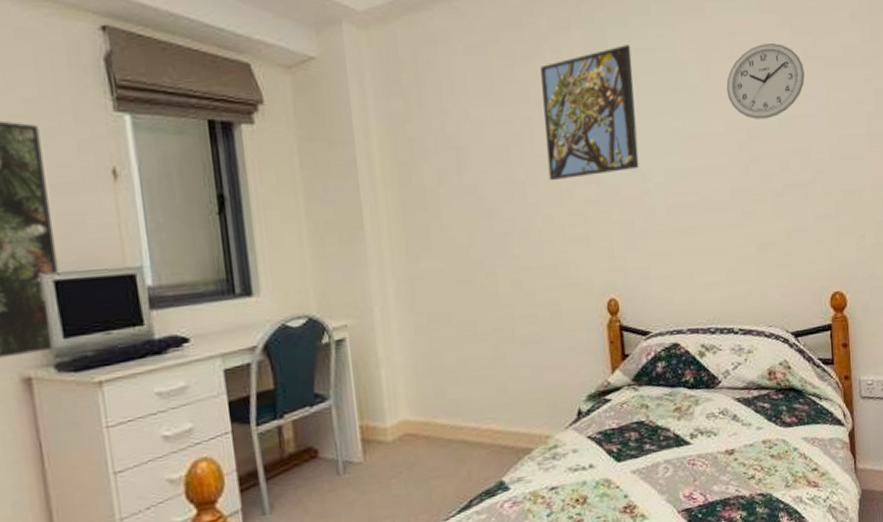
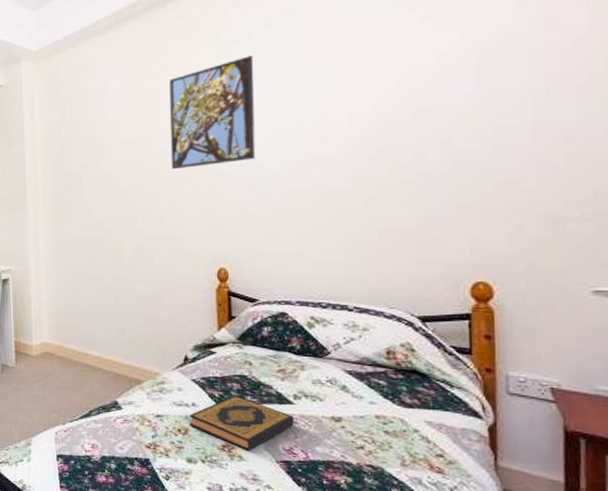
hardback book: none [587,445,692,507] -> present [189,395,294,451]
wall clock: present [726,43,805,119] -> none [353,40,451,113]

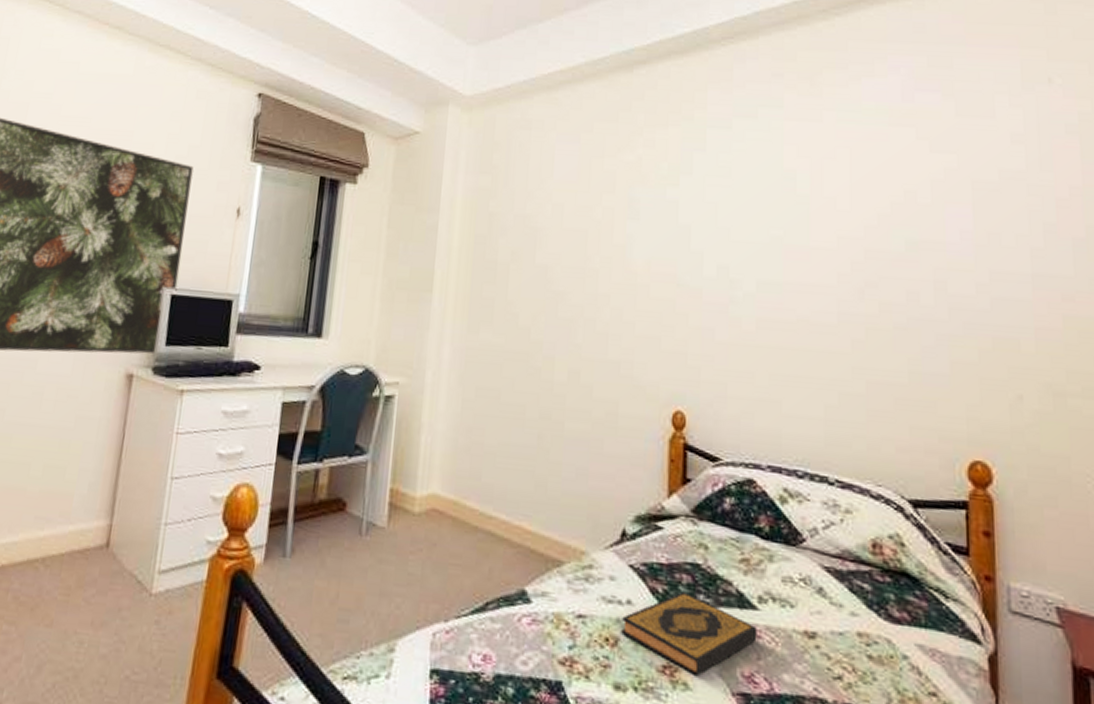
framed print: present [169,55,256,170] -> none [625,146,732,275]

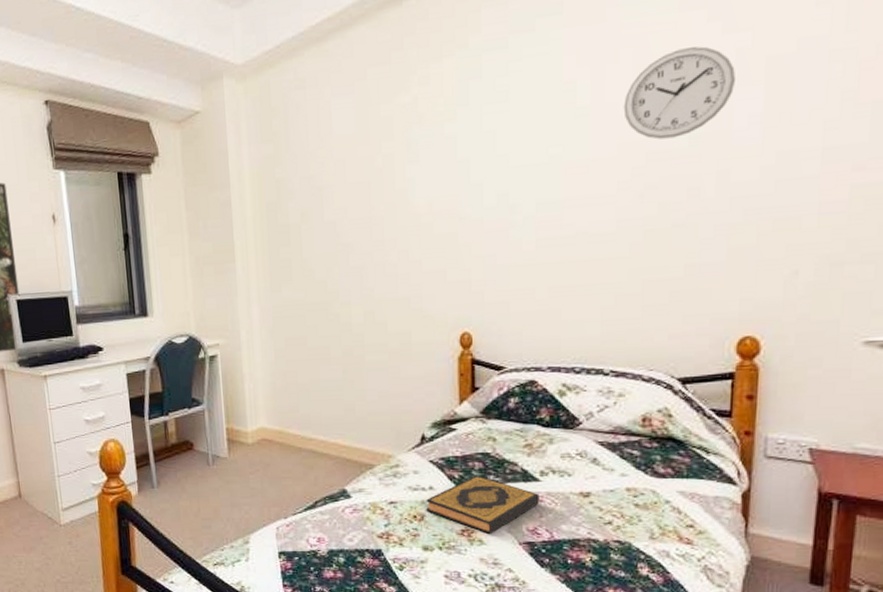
wall clock: none [841,158,946,240] -> present [623,46,737,140]

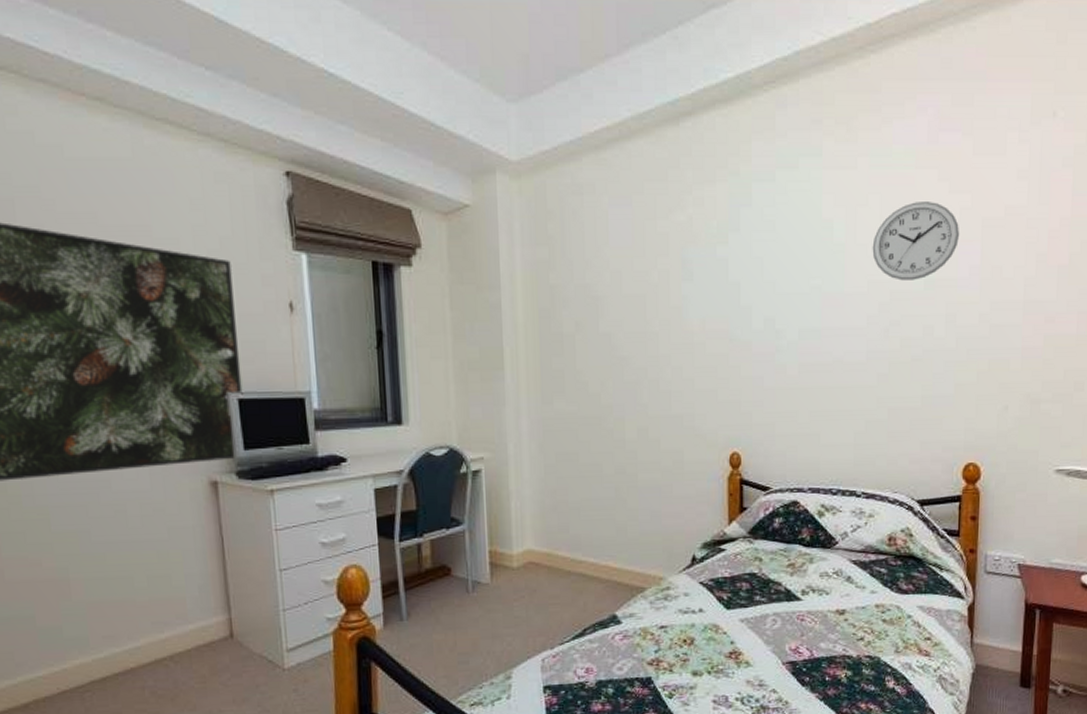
hardback book: present [426,475,540,534] -> none [696,595,801,655]

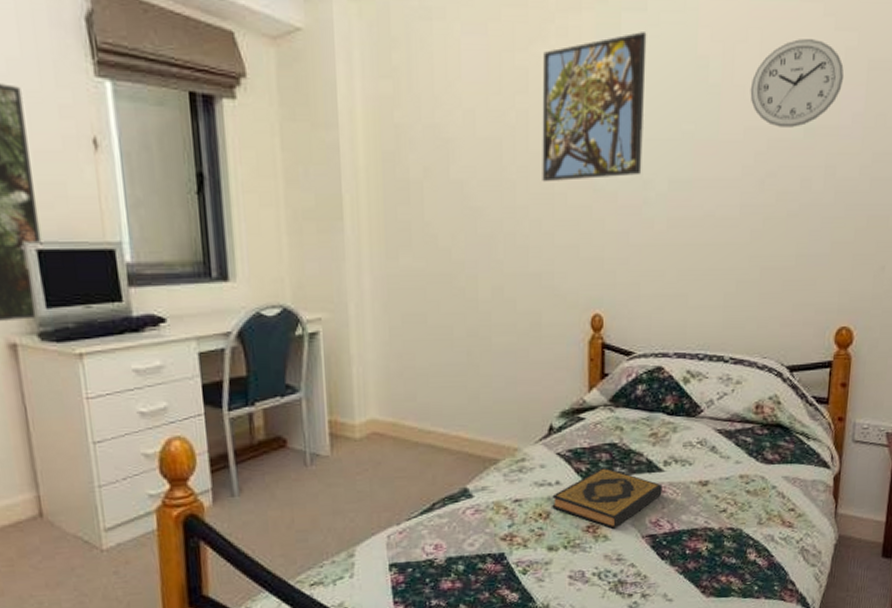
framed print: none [681,200,775,334] -> present [542,32,647,182]
hardback book: none [696,595,801,655] -> present [552,467,663,529]

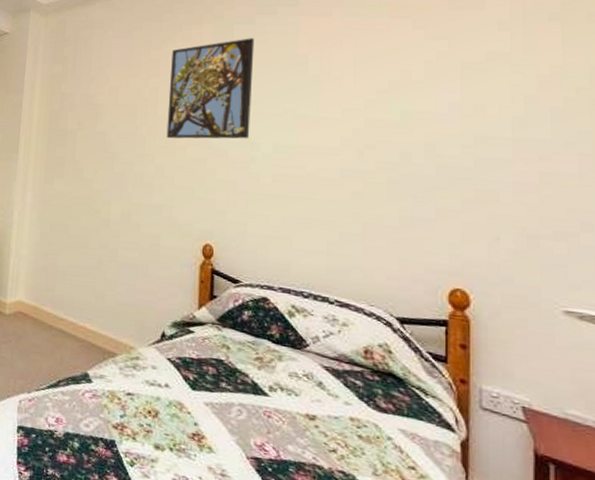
hardback book: present [552,467,663,529] -> none [161,379,268,443]
wall clock: present [750,39,845,127] -> none [346,45,438,111]

